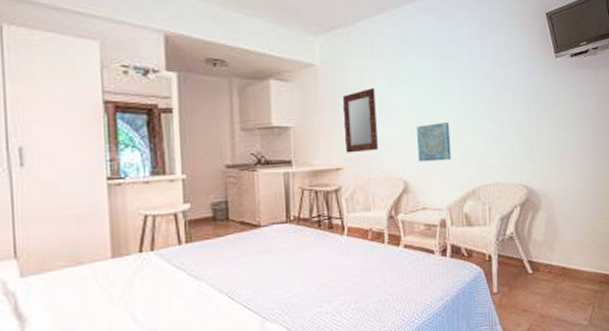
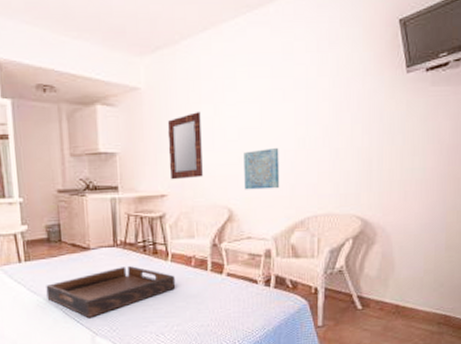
serving tray: none [209,242,353,301] -> present [46,266,176,317]

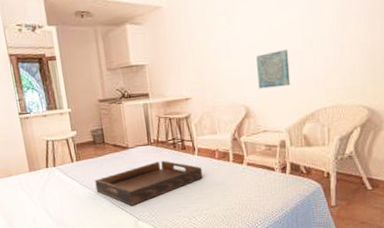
home mirror: present [167,112,203,180] -> none [188,23,221,85]

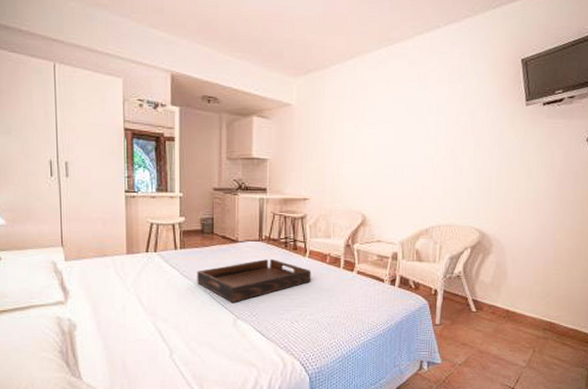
wall art: present [256,50,290,89] -> none [377,164,410,199]

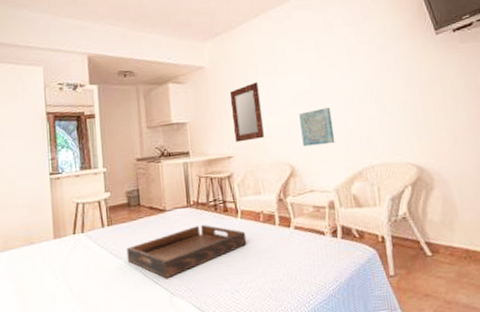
home mirror: none [312,128,343,186] -> present [230,82,264,143]
wall art: none [377,164,410,199] -> present [299,108,335,147]

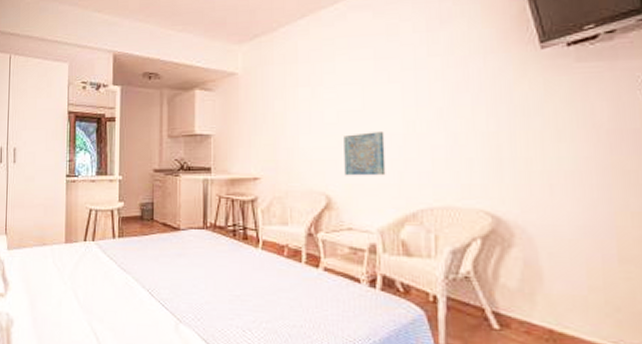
serving tray: present [126,225,247,278] -> none [135,250,266,302]
home mirror: present [230,82,264,143] -> none [262,95,298,163]

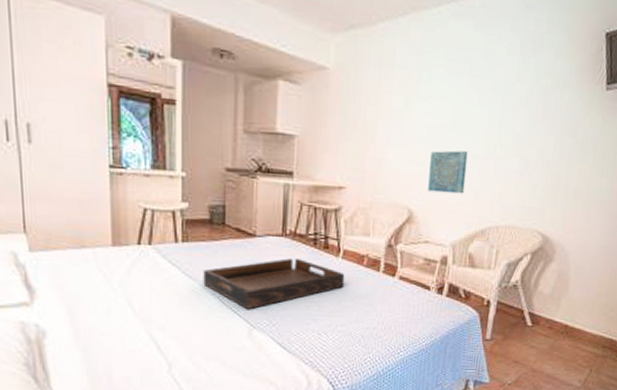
serving tray: none [135,250,266,302] -> present [203,258,345,309]

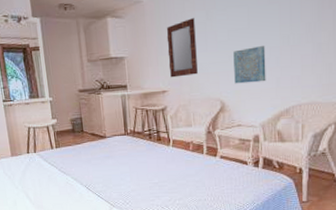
serving tray: present [203,258,345,309] -> none [73,151,177,193]
home mirror: none [351,102,391,173] -> present [166,18,198,78]

